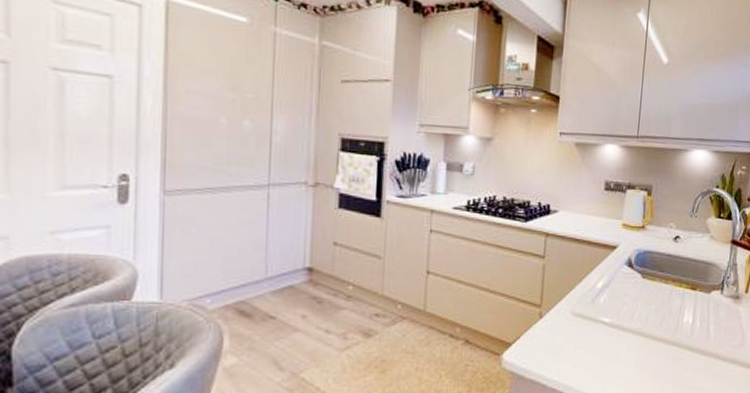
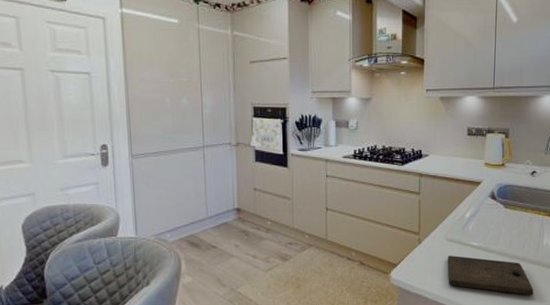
cutting board: none [571,334,670,382] -> present [447,256,534,295]

